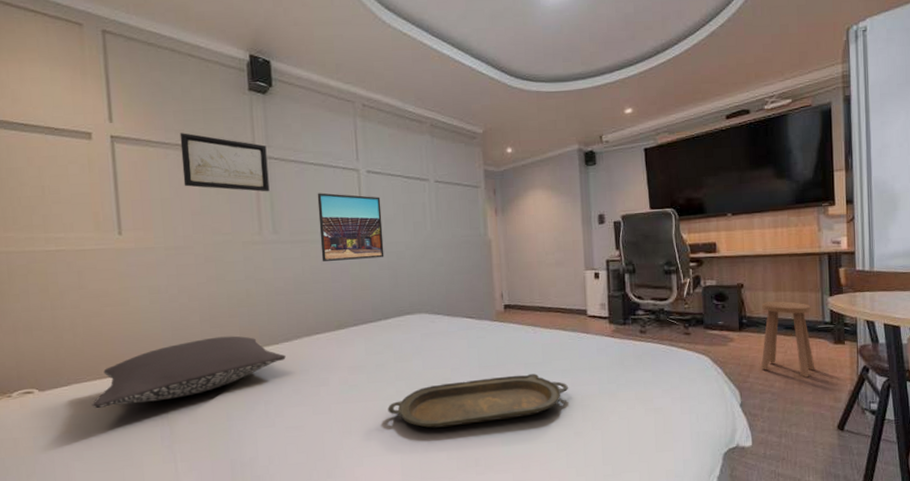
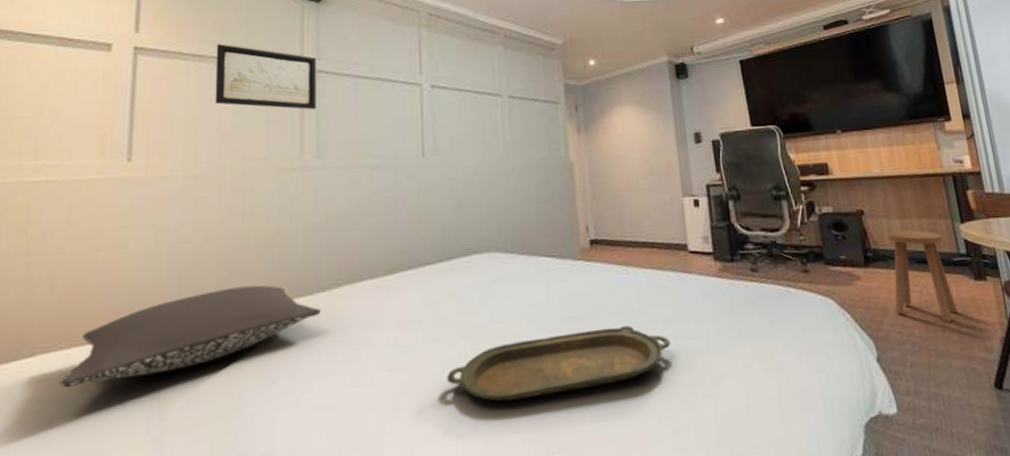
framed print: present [317,192,384,261] -> none [372,110,448,191]

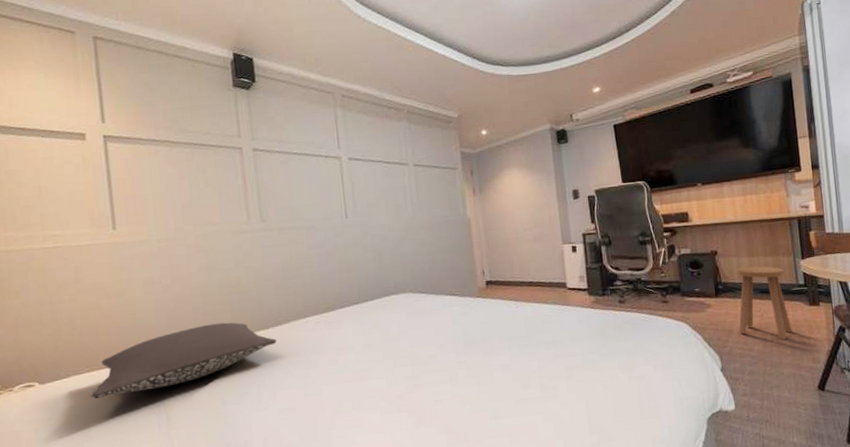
wall art: present [215,44,316,110] -> none [169,129,256,183]
serving tray: present [447,326,671,402] -> none [377,347,553,405]

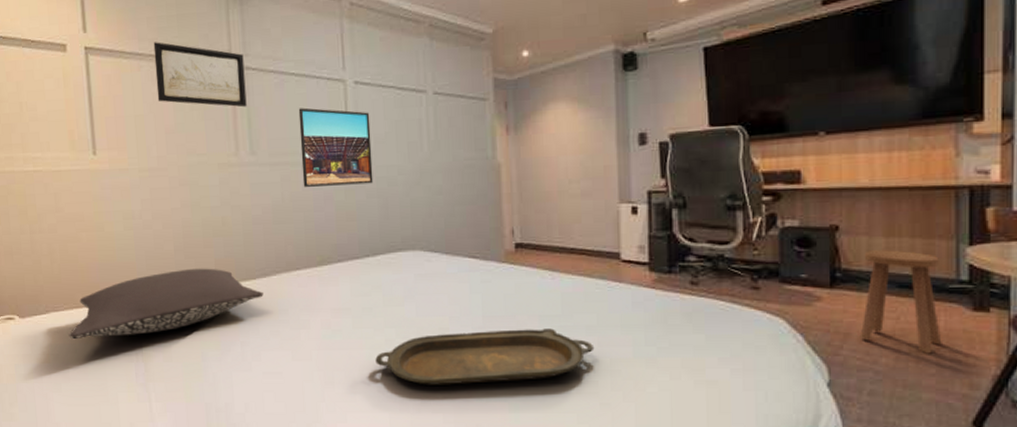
wall art: none [169,129,256,183] -> present [153,42,247,108]
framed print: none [301,180,368,247] -> present [298,107,373,187]
serving tray: none [377,347,553,405] -> present [375,328,595,385]

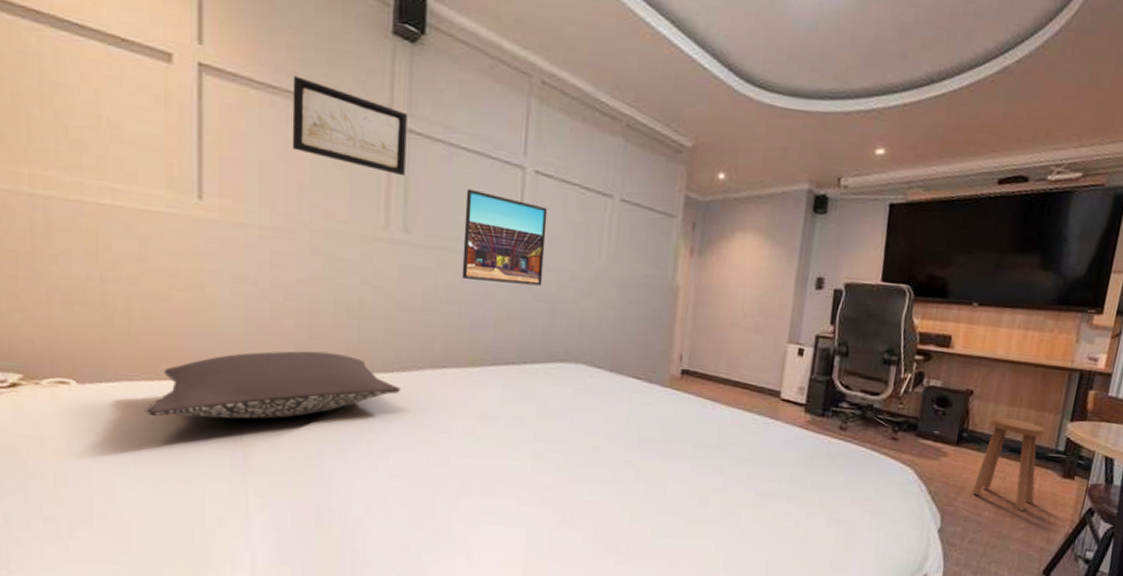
serving tray: present [375,328,595,385] -> none [519,452,743,506]

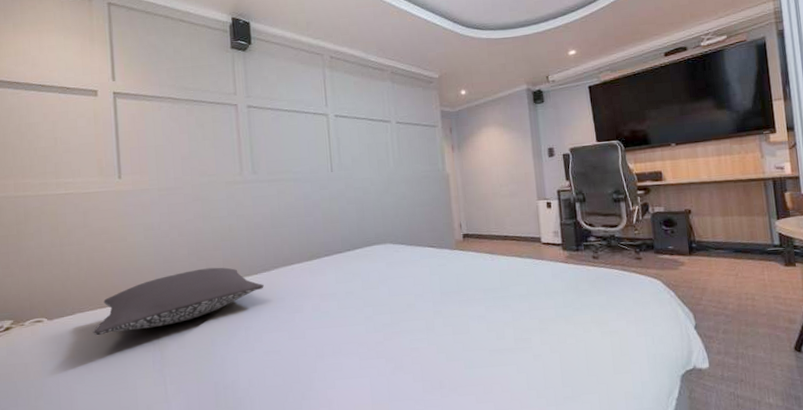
wall art: present [292,76,408,177] -> none [172,87,249,137]
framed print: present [461,189,548,286] -> none [291,136,352,198]
stool: present [971,416,1046,511] -> none [709,225,768,300]

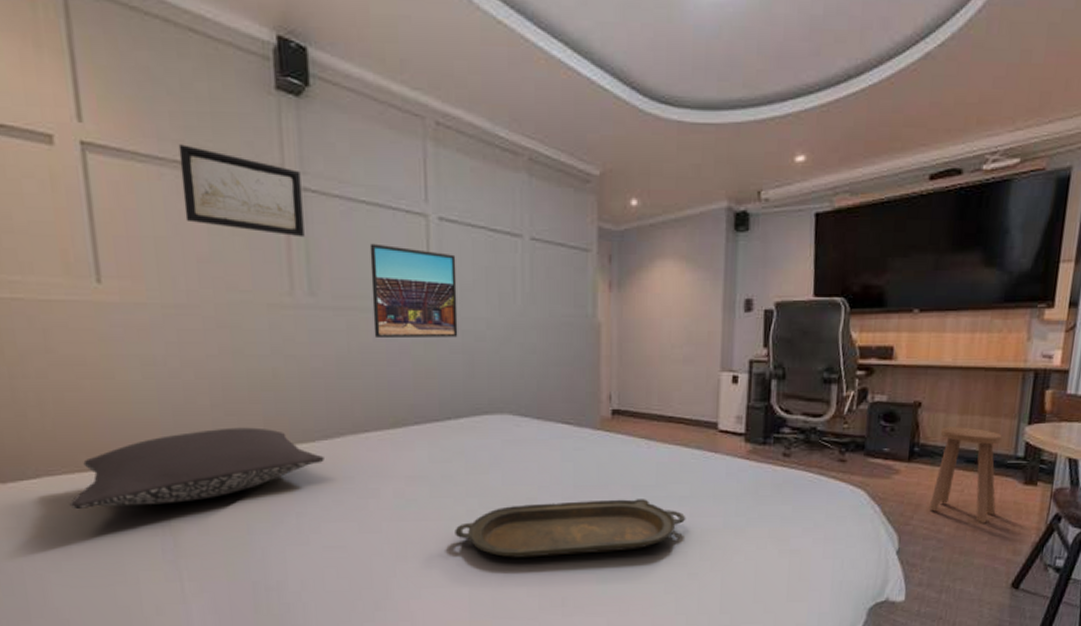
wall art: none [172,87,249,137] -> present [178,144,305,238]
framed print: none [291,136,352,198] -> present [369,243,458,338]
serving tray: none [357,299,527,352] -> present [455,499,686,558]
stool: none [709,225,768,300] -> present [928,427,1002,523]

